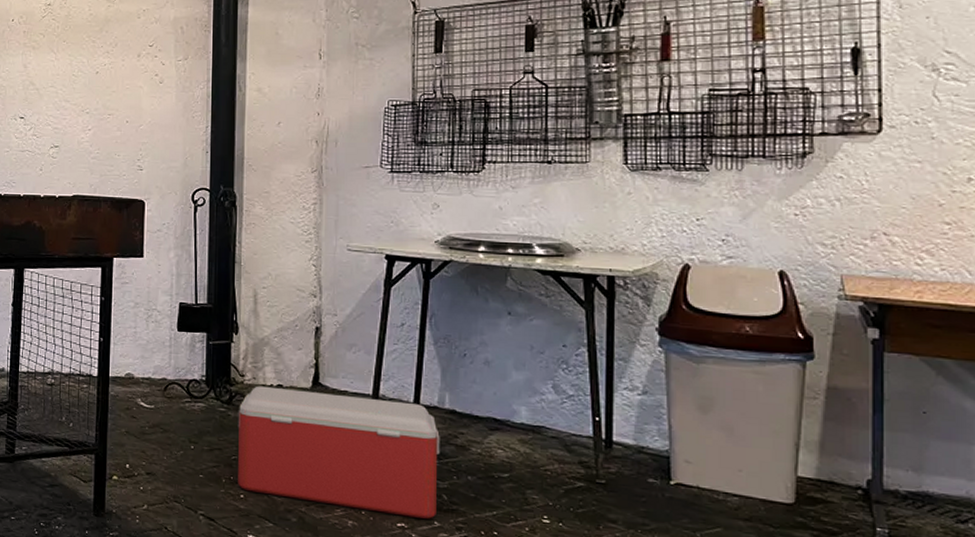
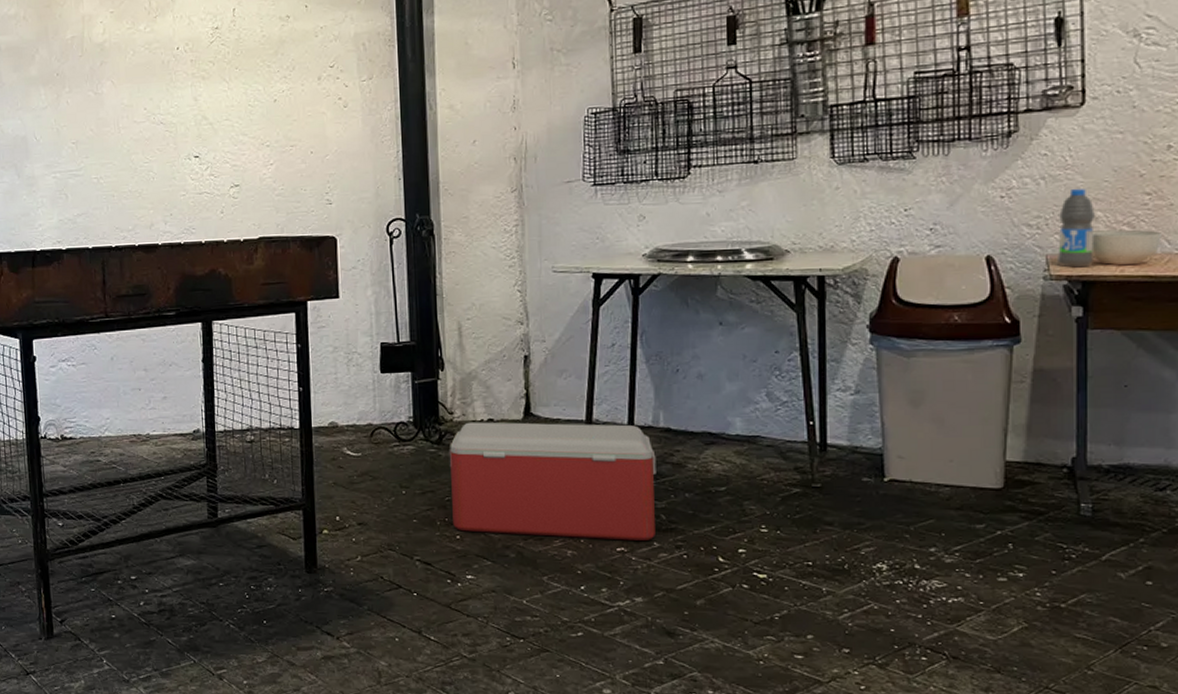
water bottle: none [851,212,893,291] -> present [1056,188,1096,268]
bowl: none [888,255,964,293] -> present [1091,229,1163,266]

